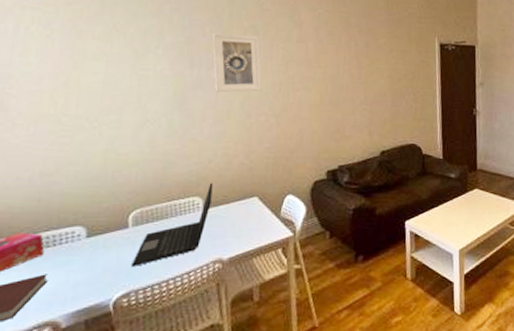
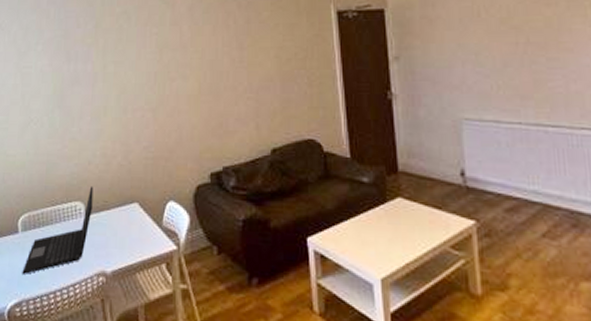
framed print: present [212,33,262,93] -> none [86,22,136,87]

